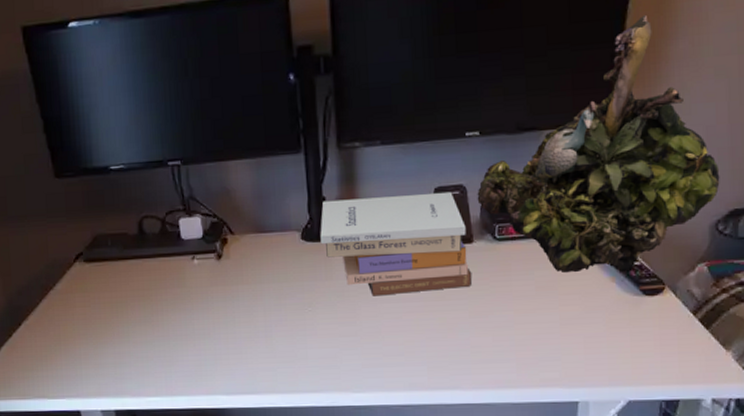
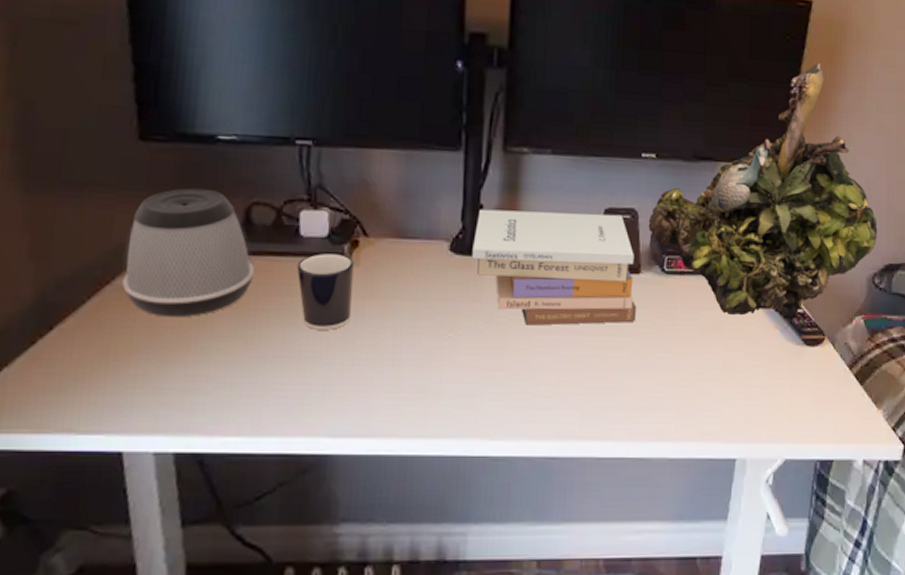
speaker: none [58,209,151,311] -> present [121,188,254,318]
mug: none [182,250,228,312] -> present [296,252,354,330]

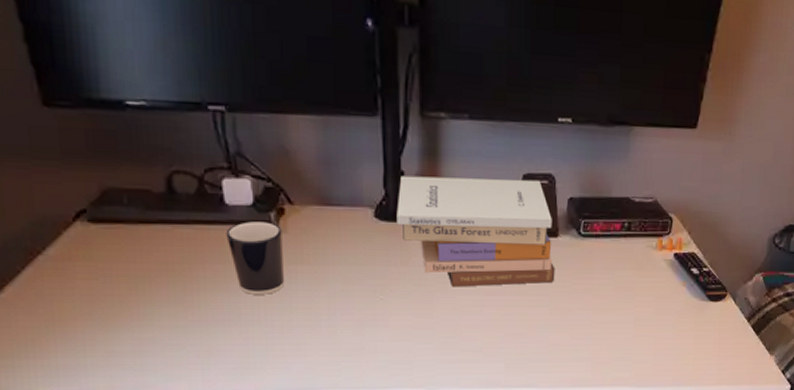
speaker: present [121,188,254,318] -> none [49,156,184,286]
plant: present [648,62,878,319] -> none [565,21,781,277]

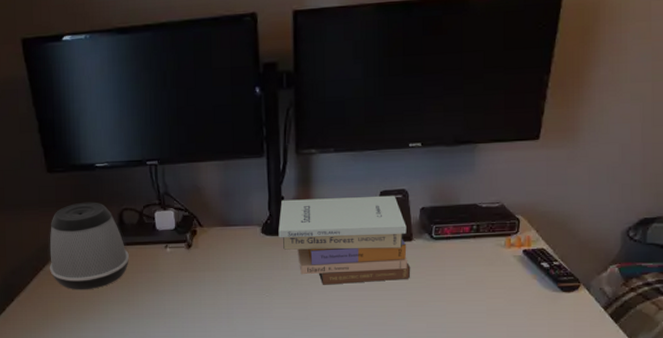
speaker: none [49,156,184,286] -> present [47,202,129,290]
mug: present [226,220,284,294] -> none [156,240,196,294]

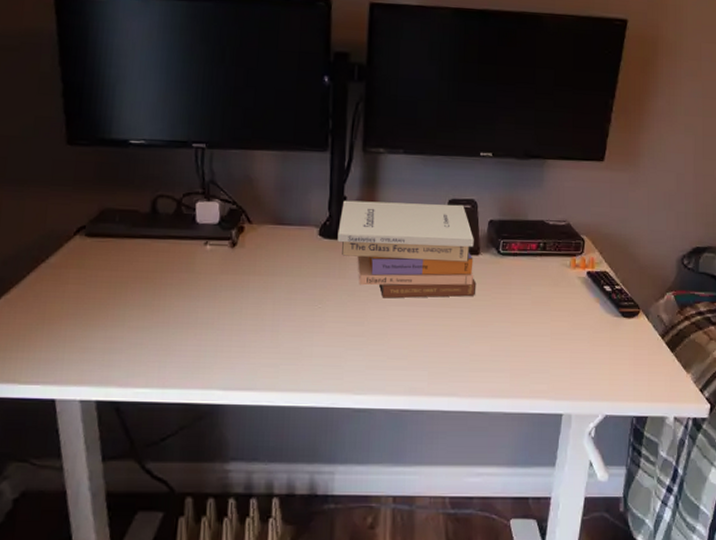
speaker: present [47,202,129,290] -> none [54,183,159,290]

